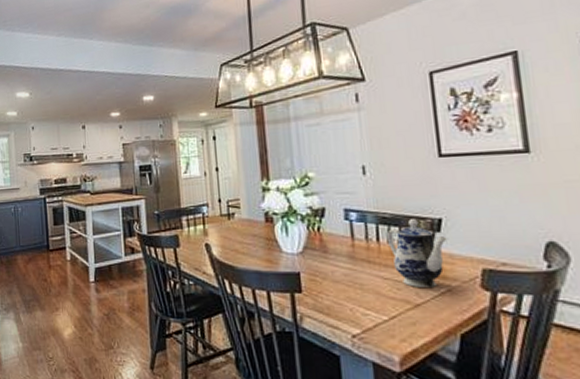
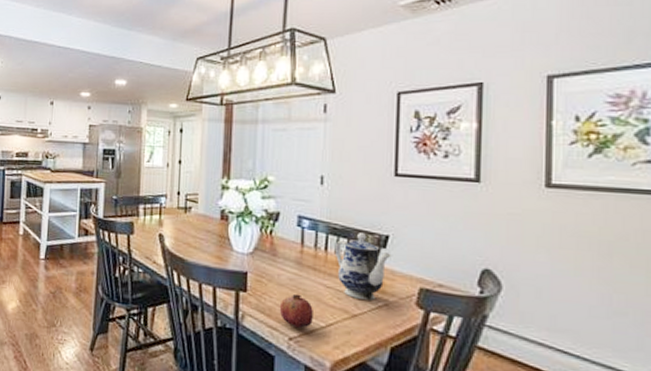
fruit: none [337,289,375,324] -> present [279,294,313,329]

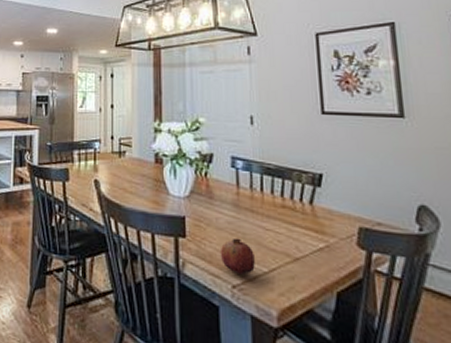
teapot: present [334,233,391,300] -> none [270,172,327,242]

